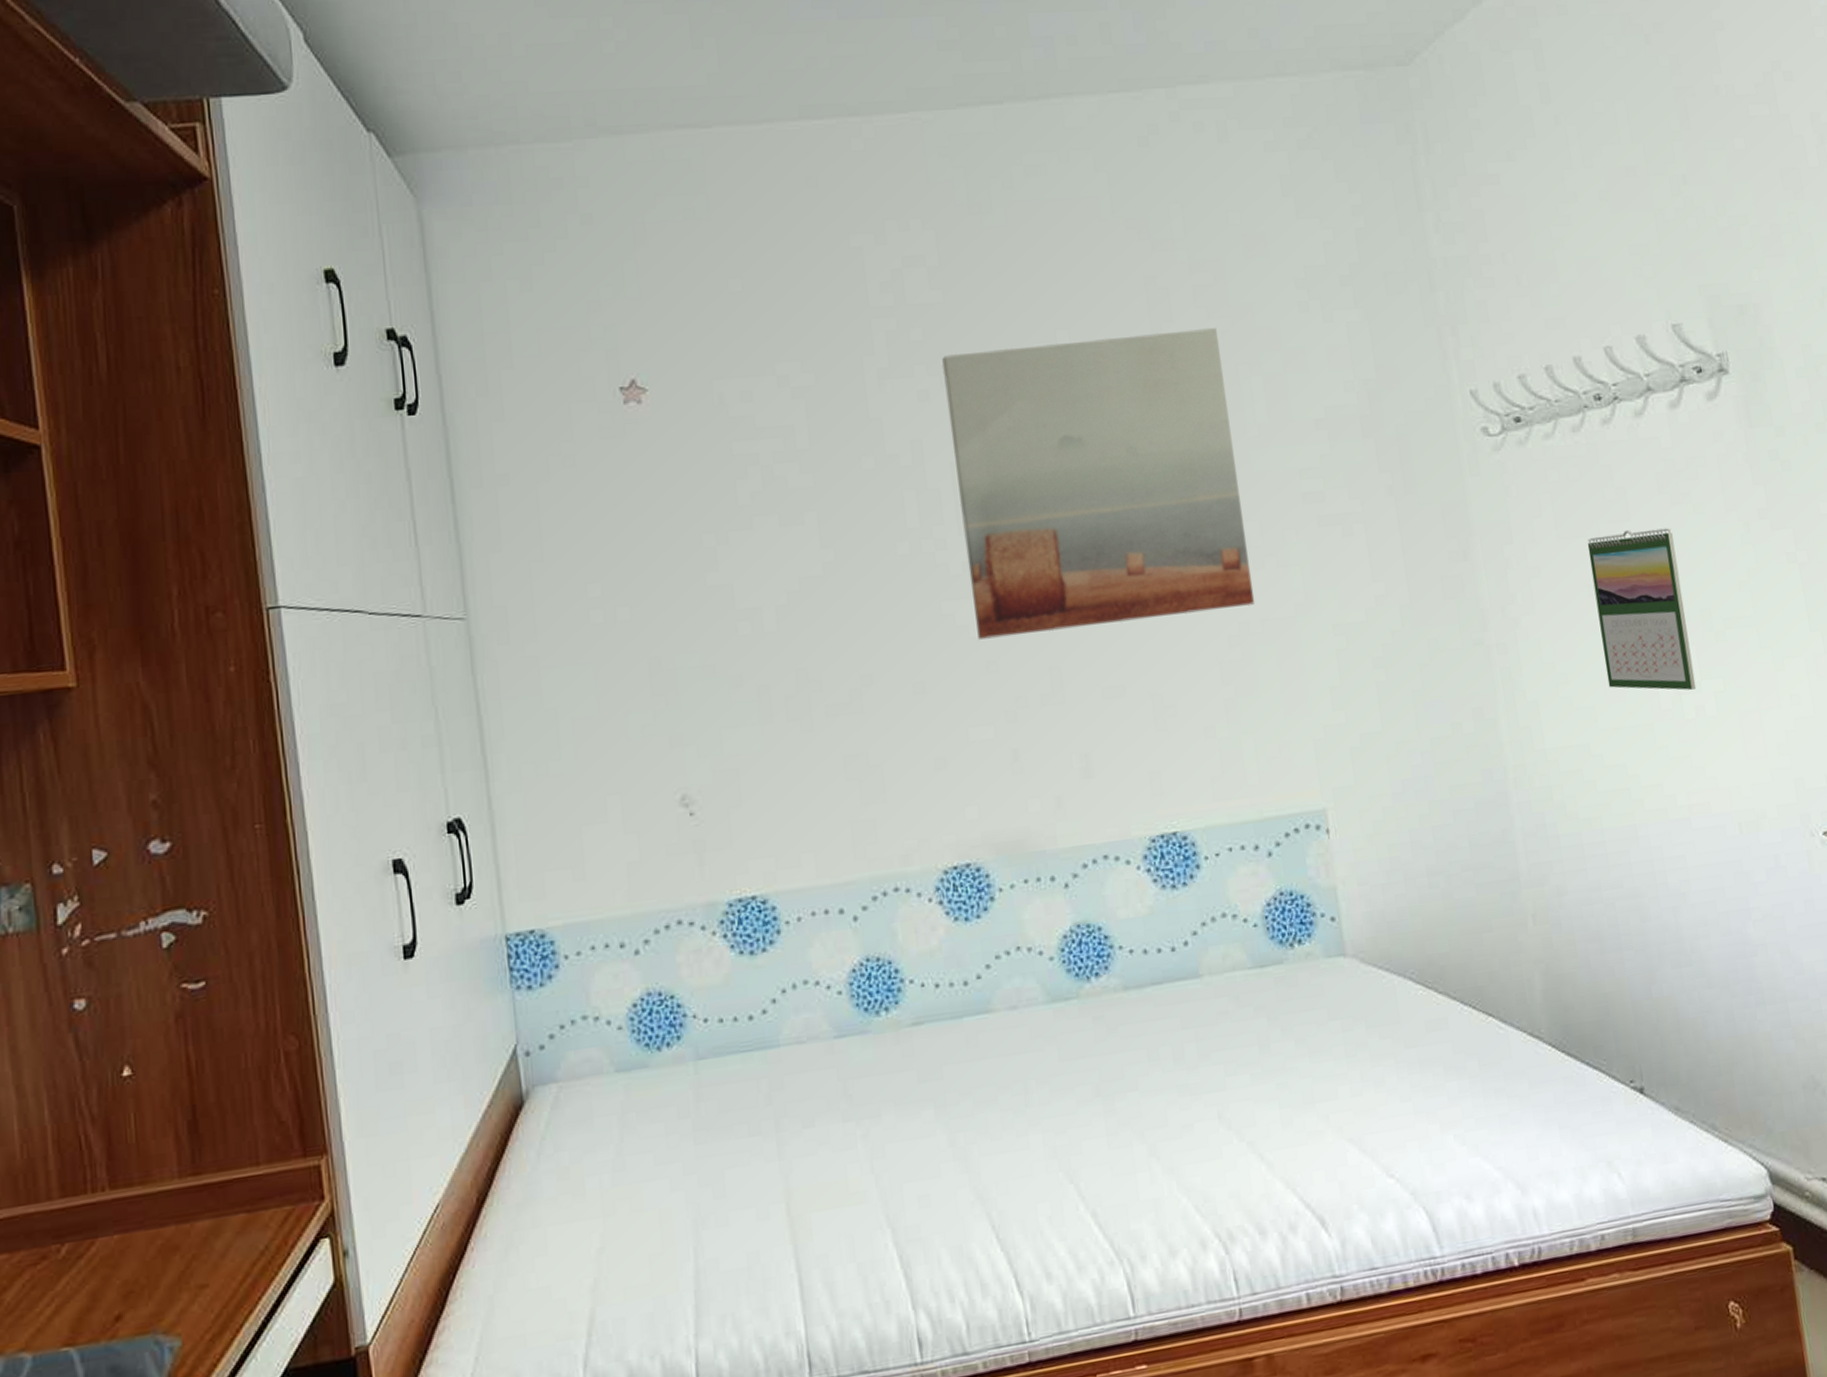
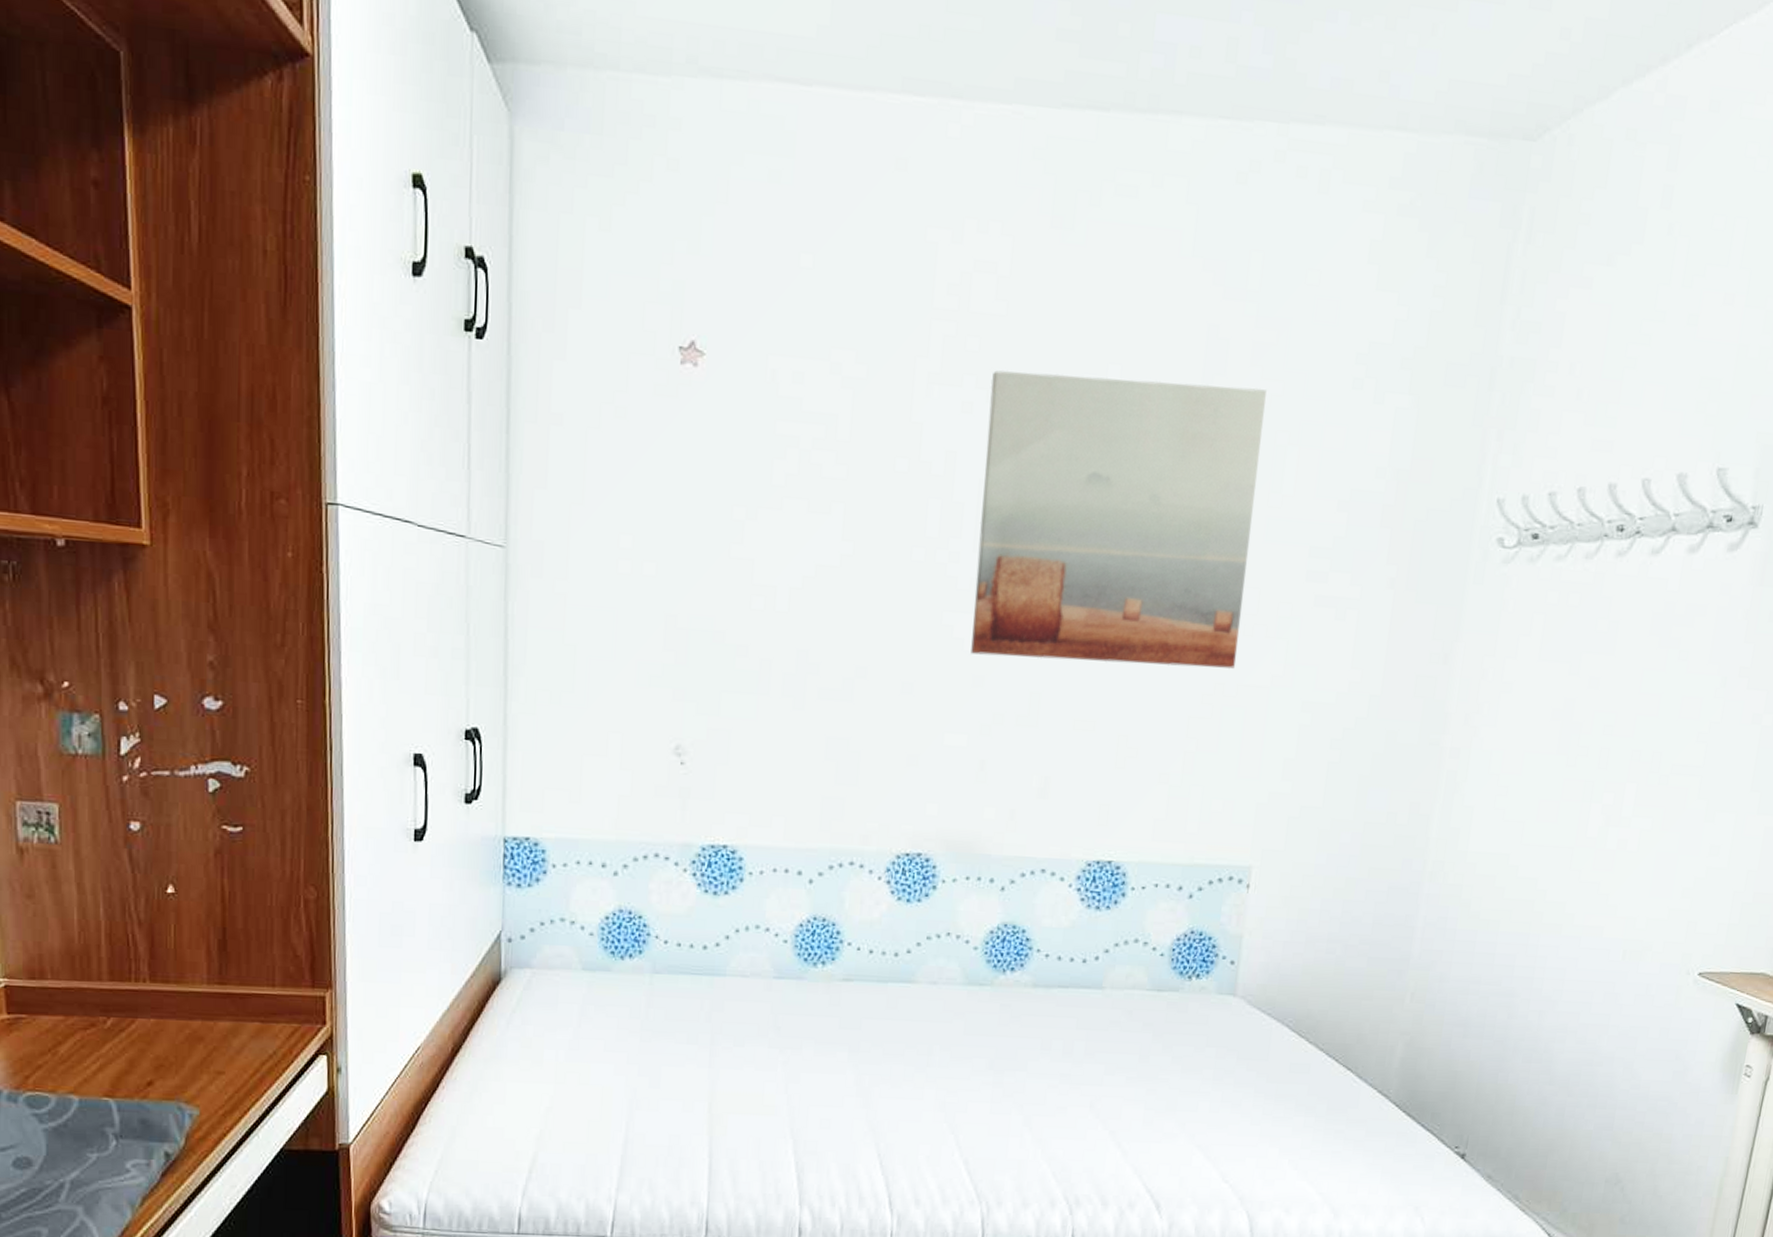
calendar: present [1587,528,1697,691] -> none [1544,664,1651,824]

